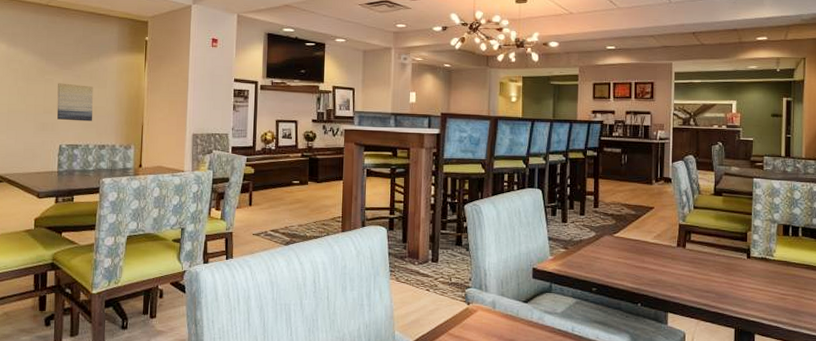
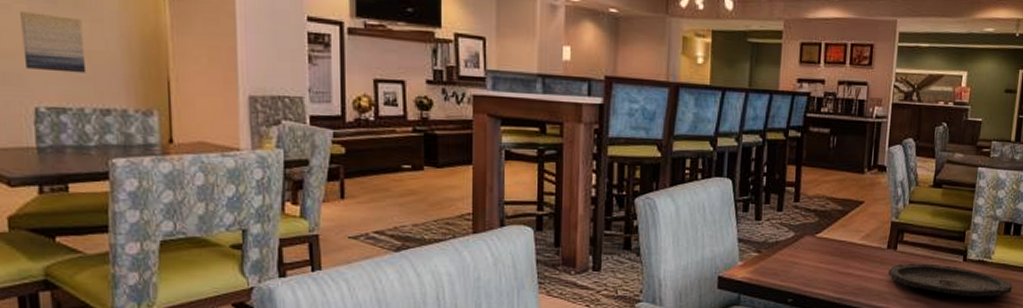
plate: none [679,259,796,290] -> present [888,263,1013,297]

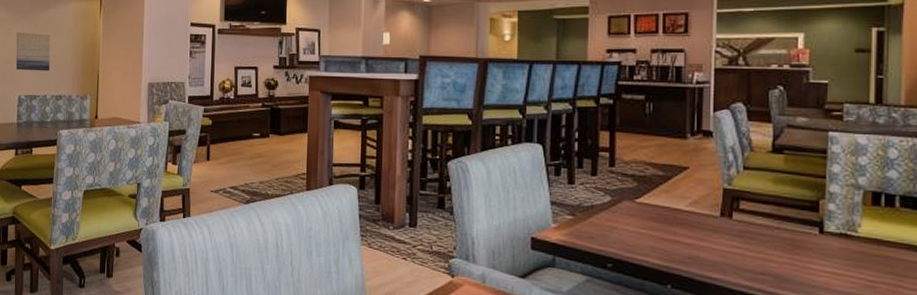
plate: present [888,263,1013,297] -> none [723,233,892,276]

